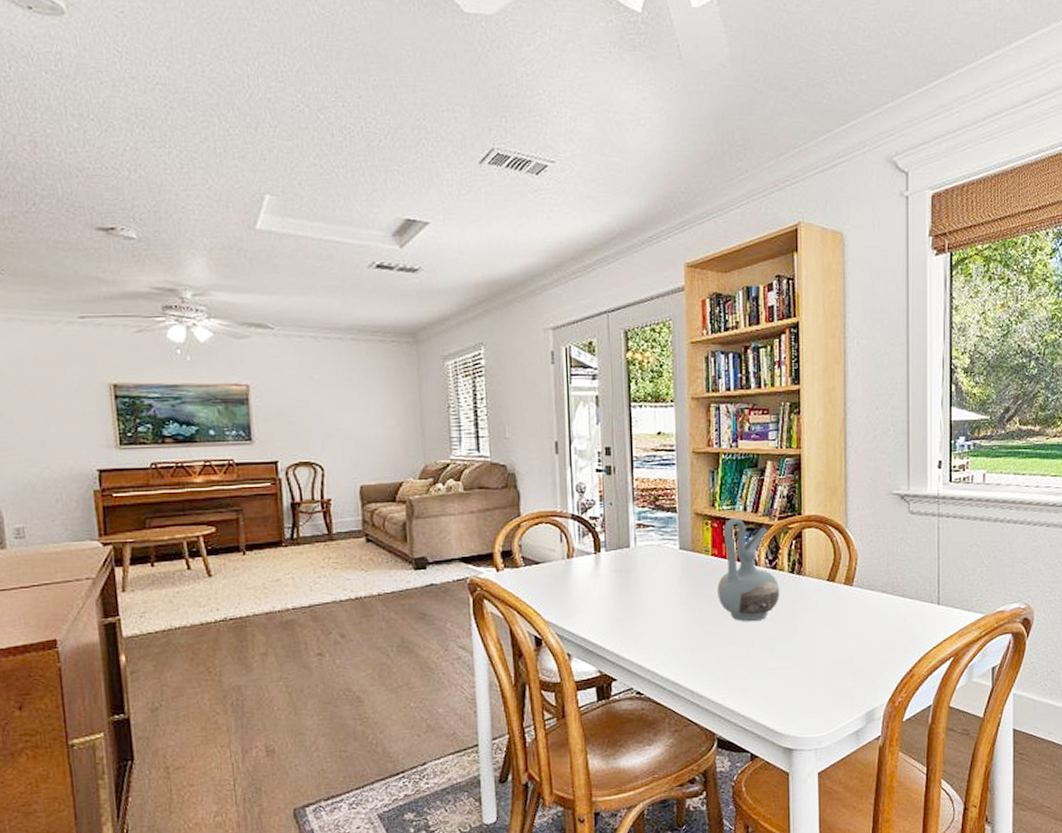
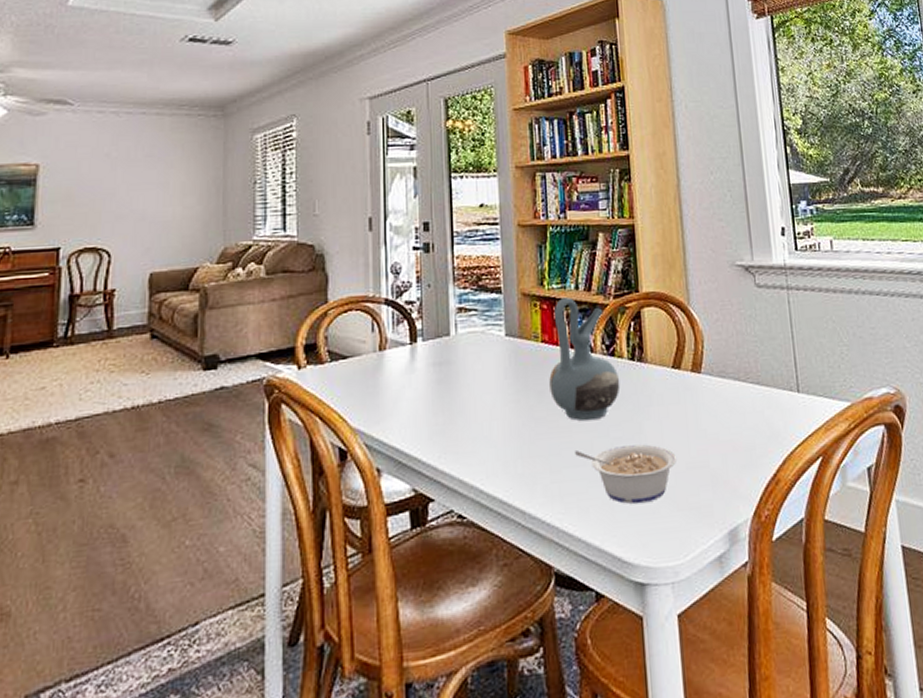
legume: none [738,642,825,689] -> present [575,444,676,505]

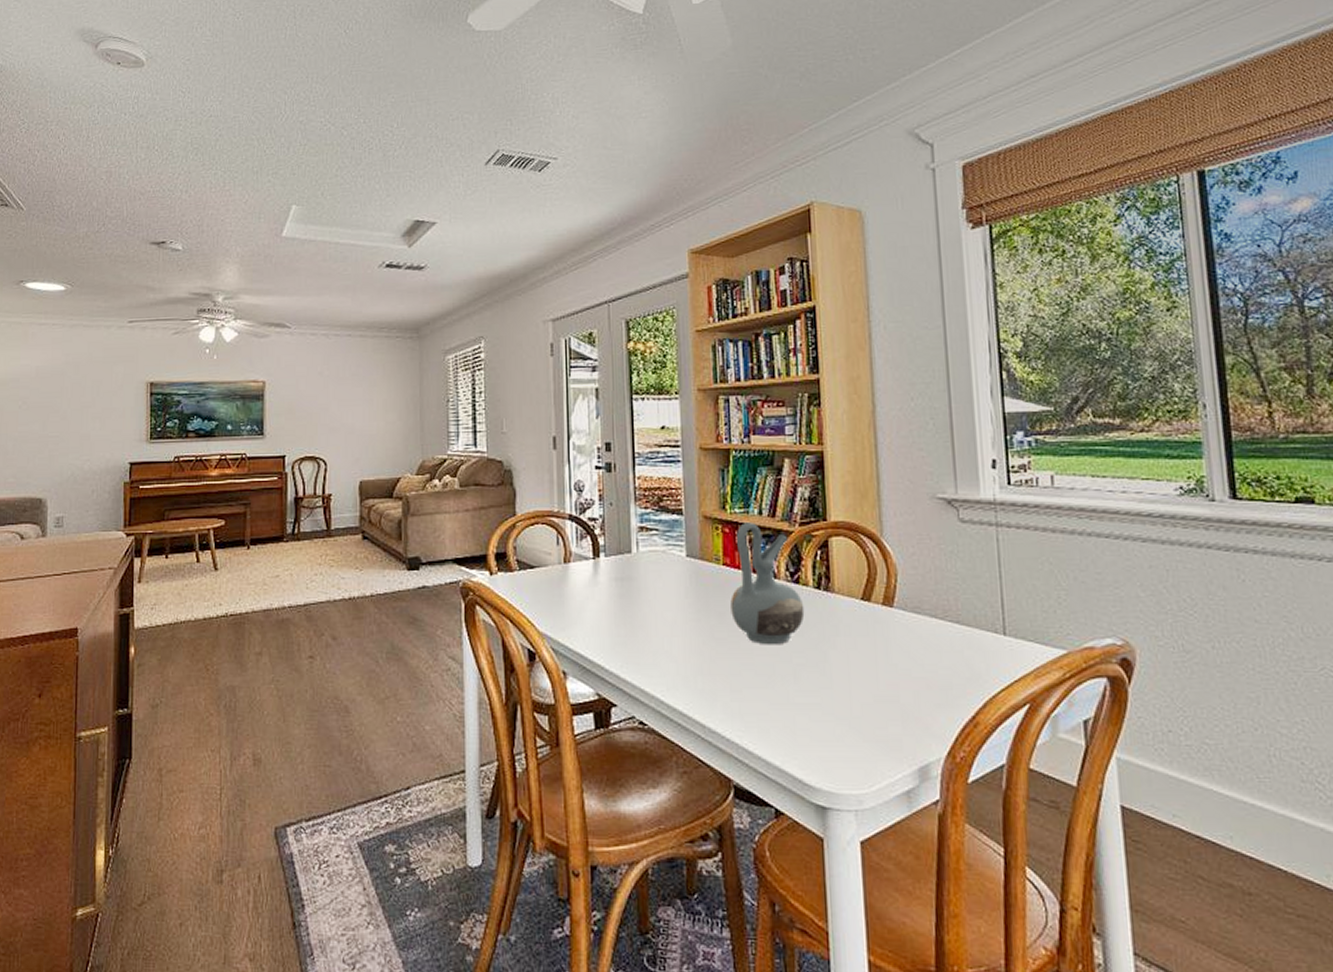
legume: present [575,444,676,505] -> none [756,673,863,731]

